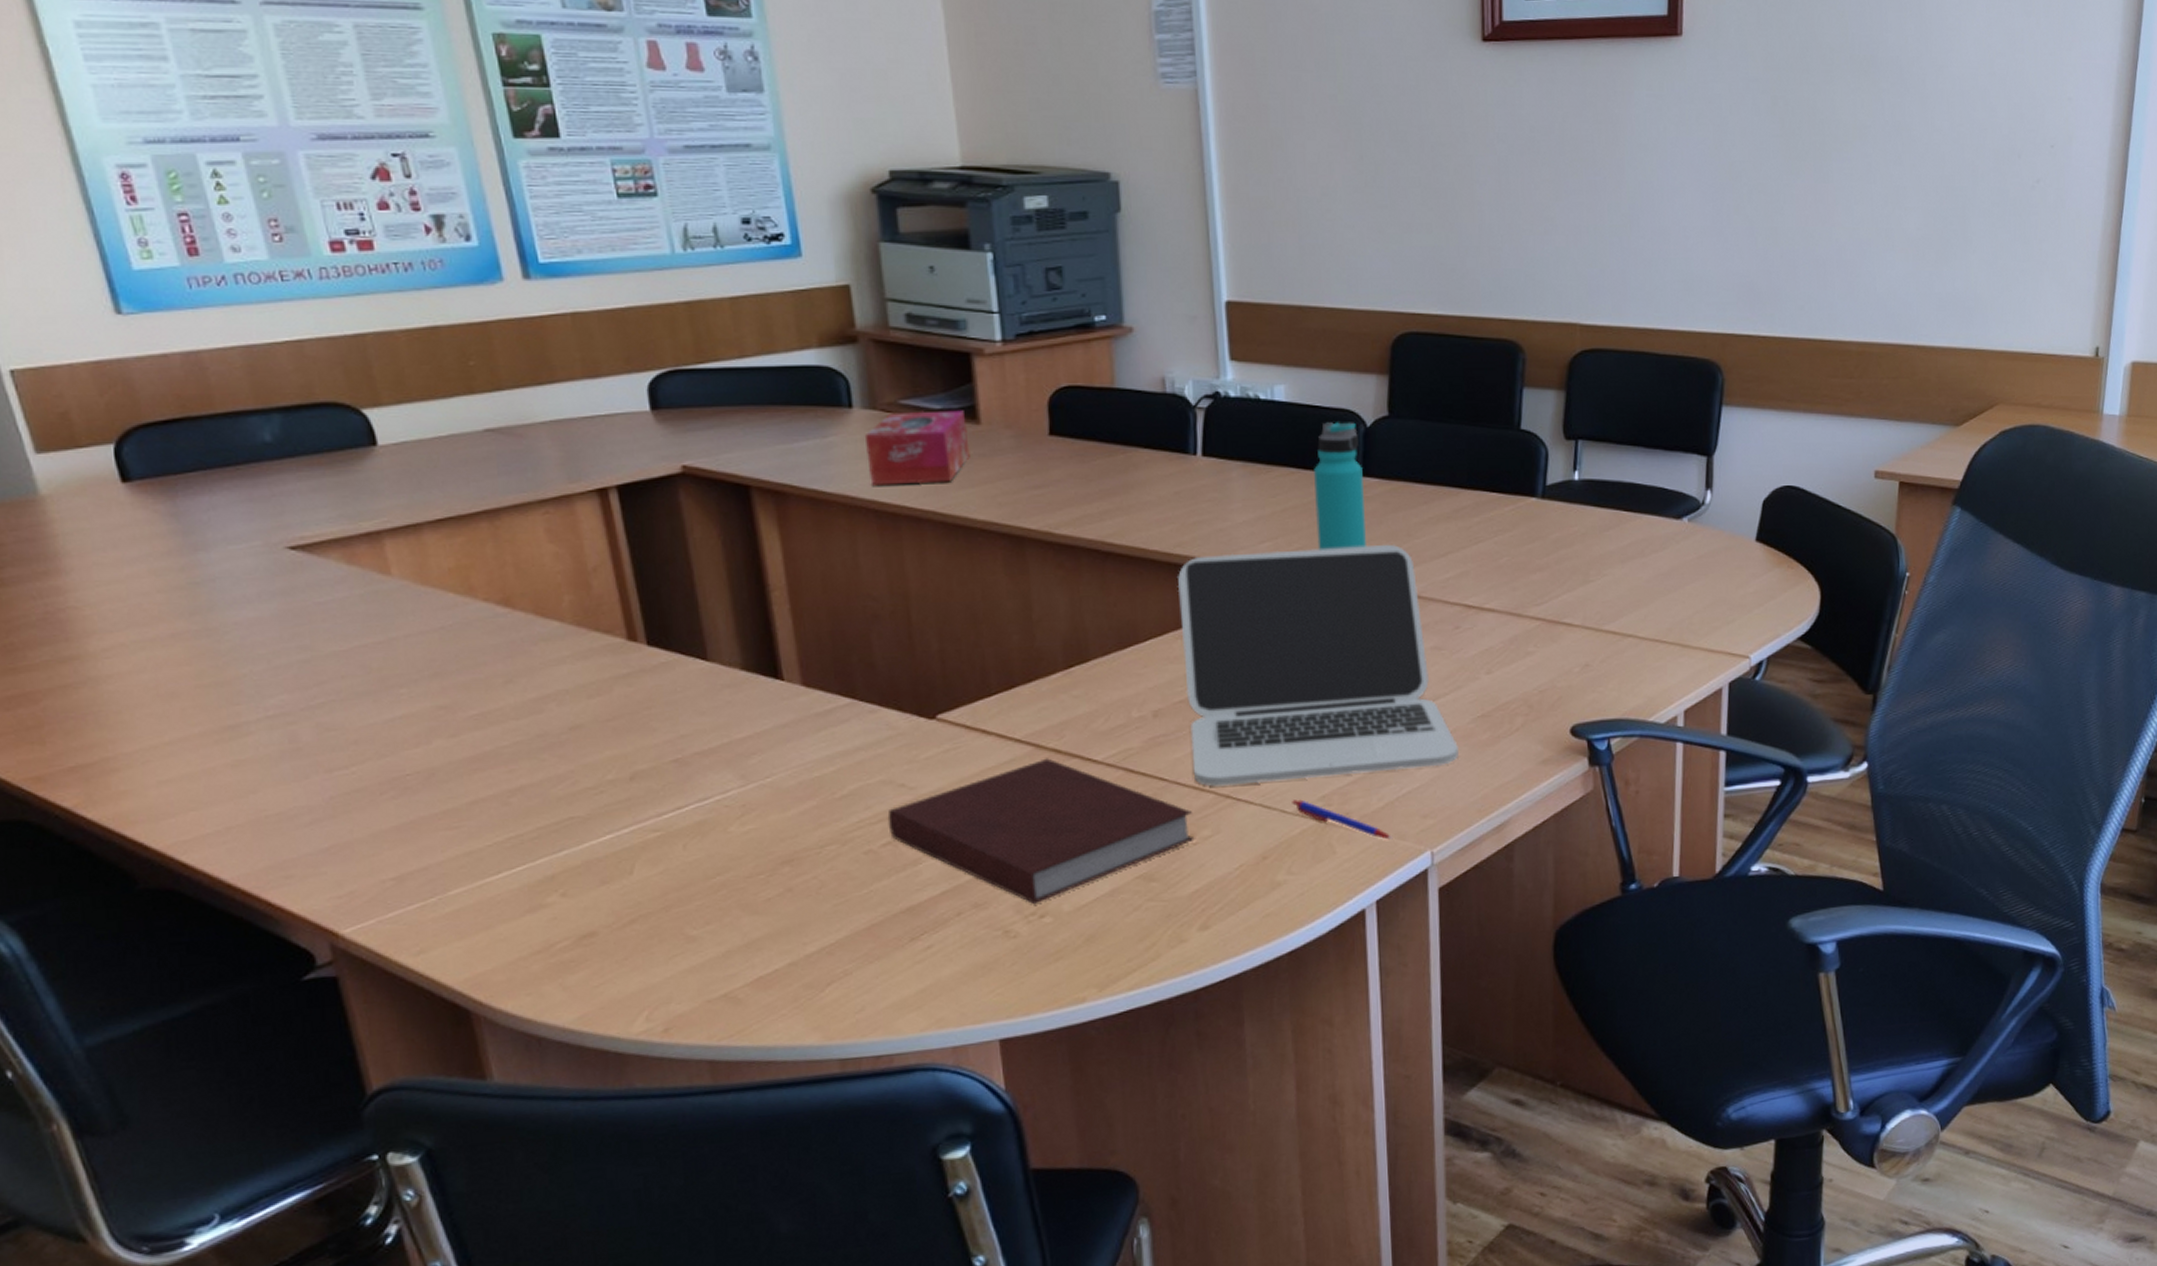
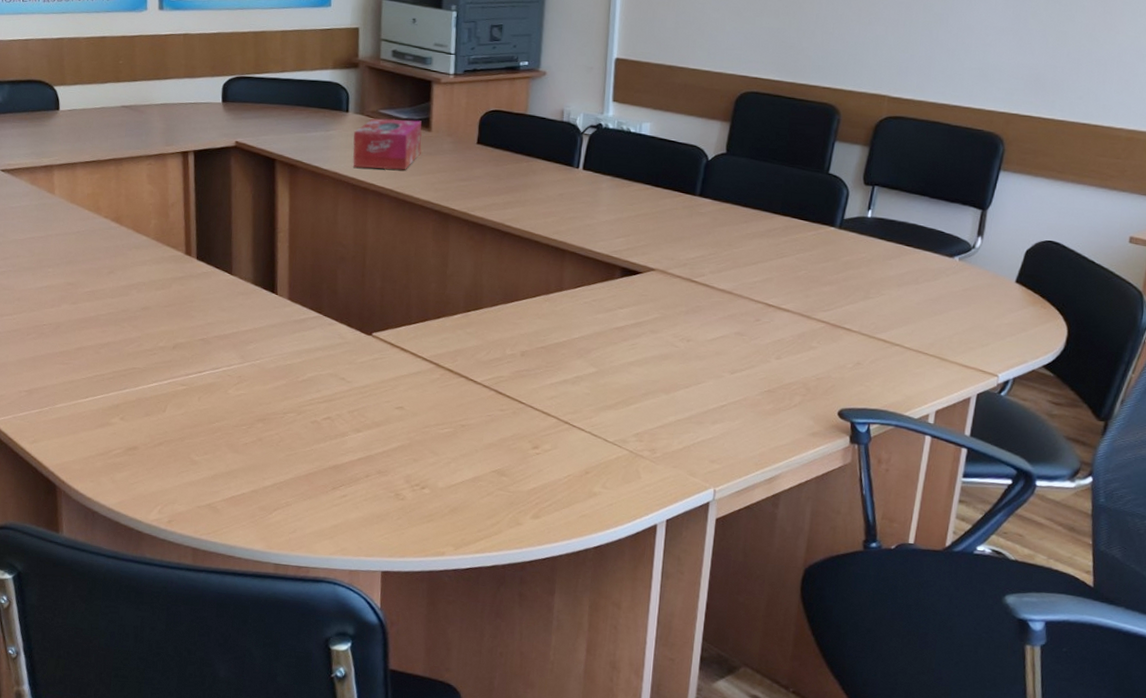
notebook: present [887,758,1195,904] -> none [329,374,539,478]
laptop: present [1177,544,1459,787] -> none [544,243,746,424]
pen: present [1292,799,1393,840] -> none [613,433,686,475]
water bottle: present [1314,422,1366,550] -> none [658,154,701,251]

